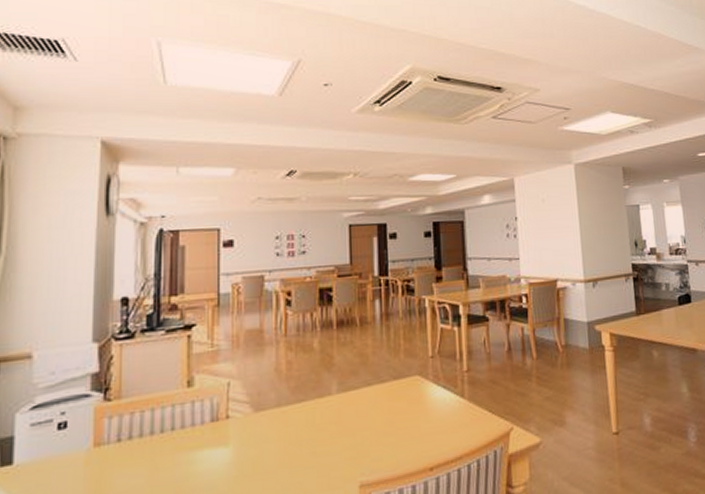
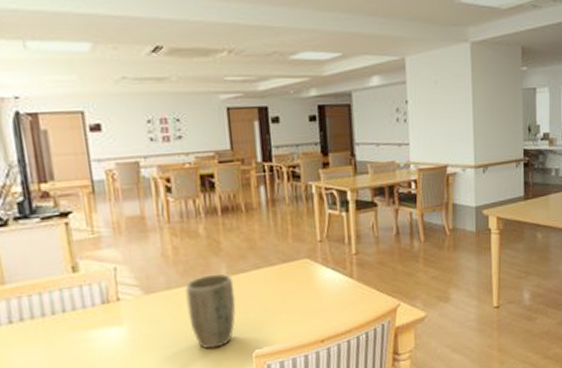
plant pot: none [295,390,344,476] -> present [185,274,236,349]

